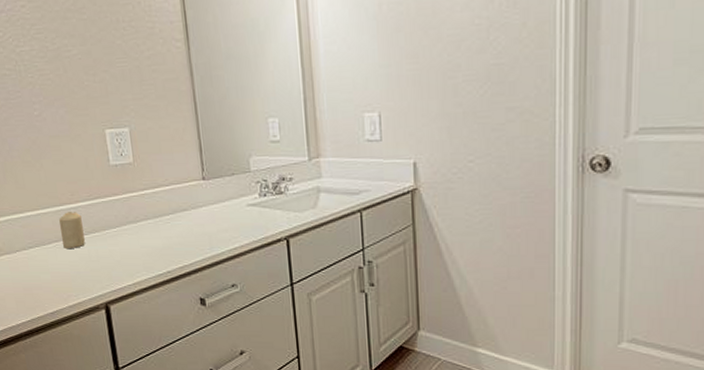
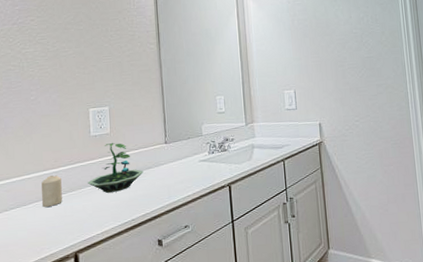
terrarium: none [111,174,178,237] -> present [87,142,144,193]

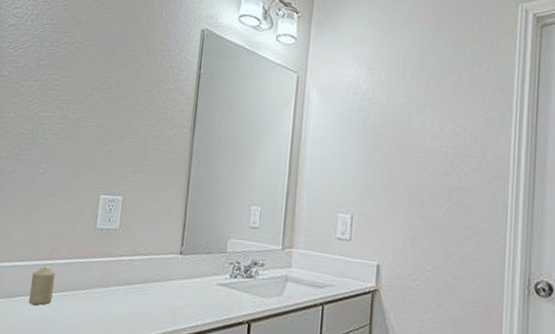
terrarium: present [87,142,144,193] -> none [82,240,149,303]

